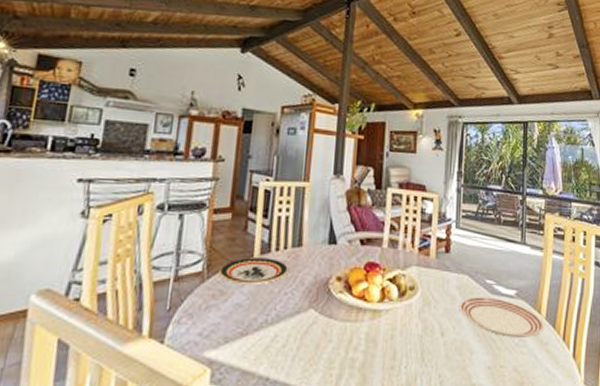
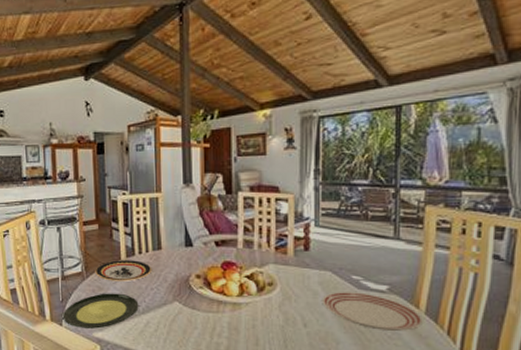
plate: none [166,298,268,346] -> present [62,293,139,329]

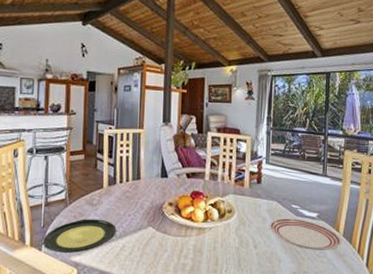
plate: present [95,260,151,281] -> none [78,188,130,208]

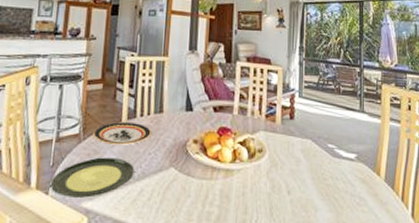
plate: none [78,188,130,208] -> present [93,122,151,145]
dinner plate: present [269,218,342,250] -> none [303,159,384,198]

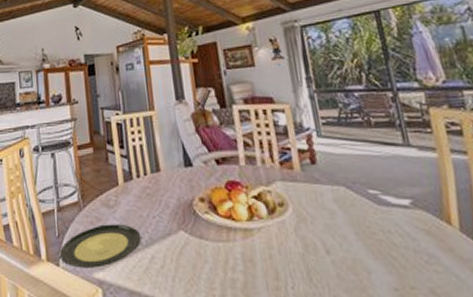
plate: present [93,122,151,145] -> none [92,185,152,210]

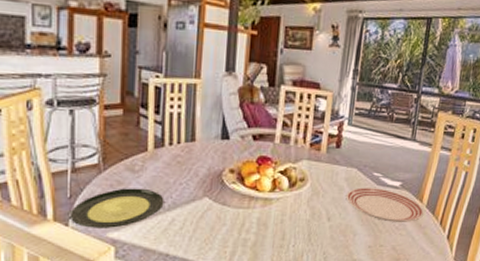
dinner plate: none [340,209,462,254] -> present [346,187,425,222]

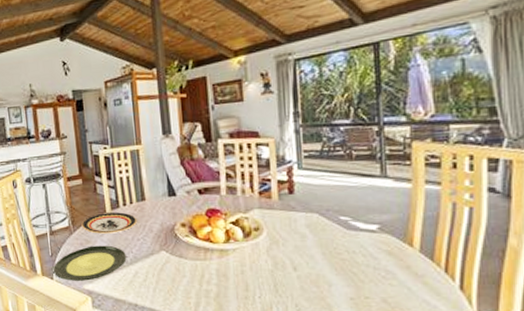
plate: none [115,151,182,175] -> present [81,212,137,234]
dinner plate: present [346,187,425,222] -> none [310,233,419,271]

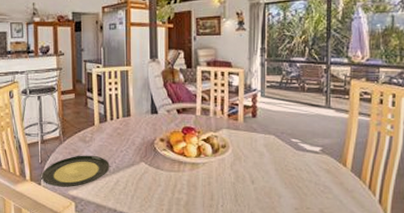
plate: present [81,212,137,234] -> none [71,126,121,145]

